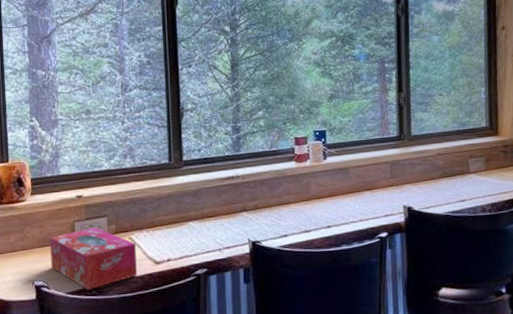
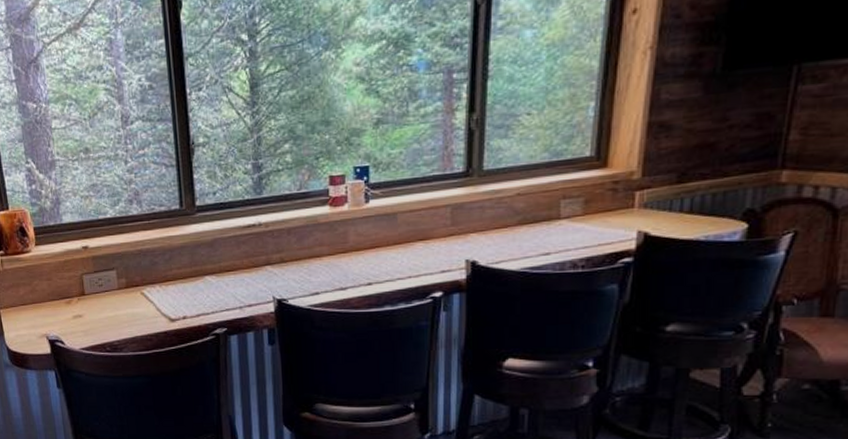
tissue box: present [49,227,138,291] -> none [58,281,152,347]

